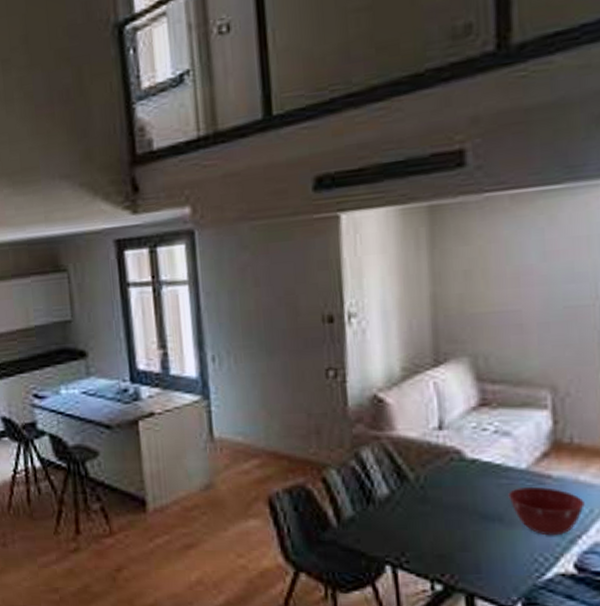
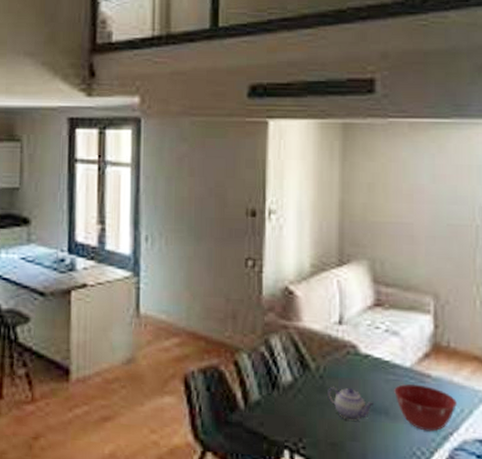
teapot: none [430,496,487,530] -> present [328,386,375,421]

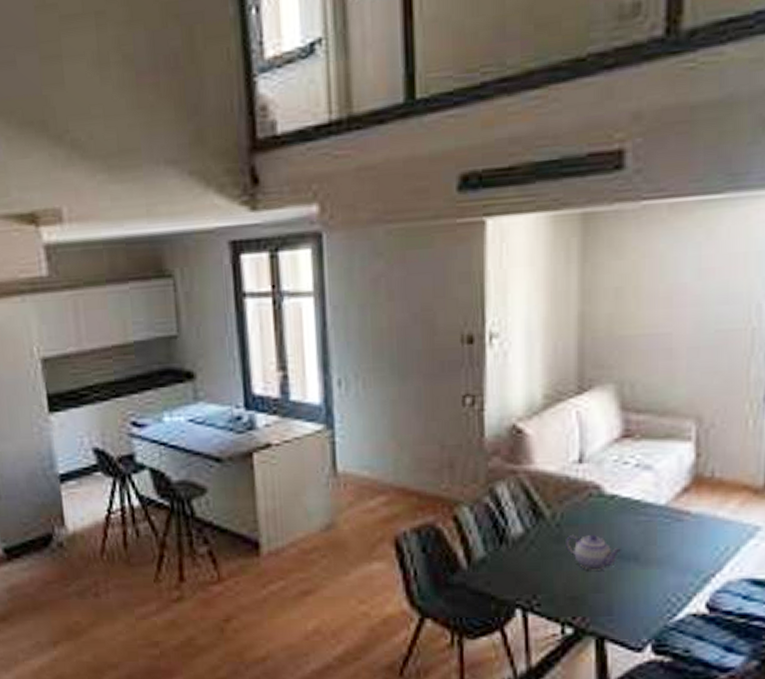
mixing bowl: present [394,383,457,432] -> none [646,523,721,575]

